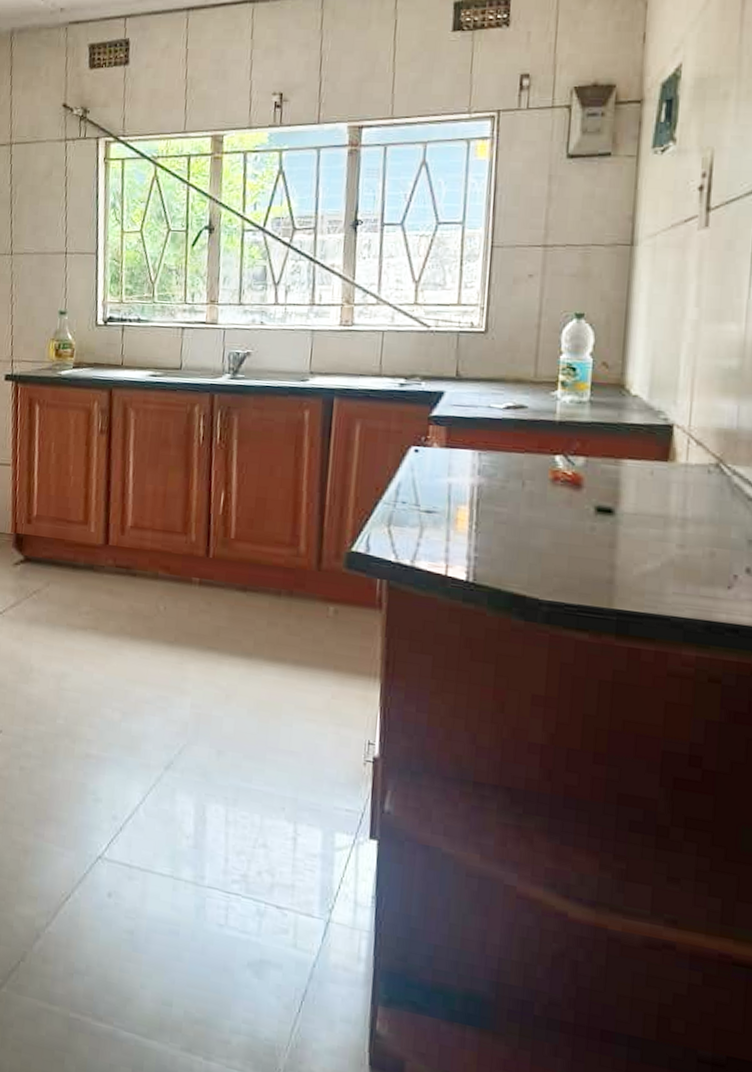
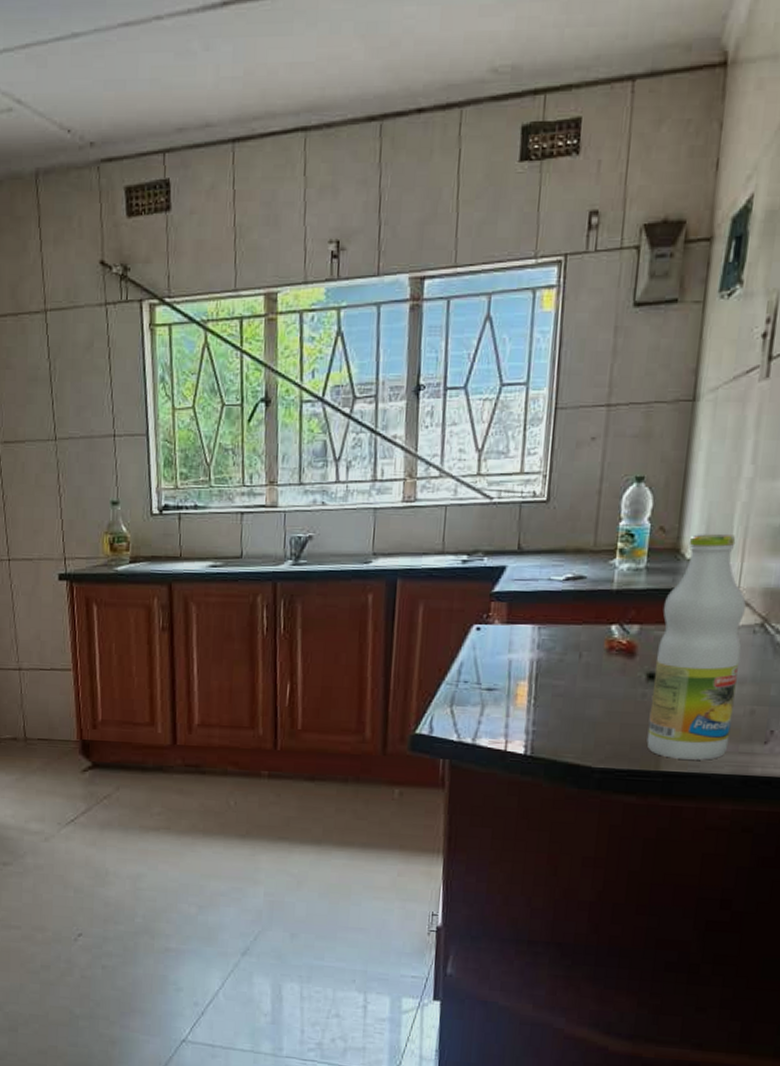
bottle: none [598,371,698,601] -> present [647,533,746,760]

